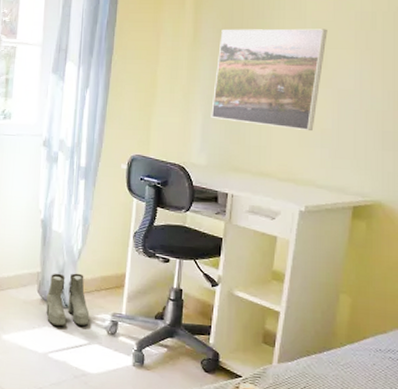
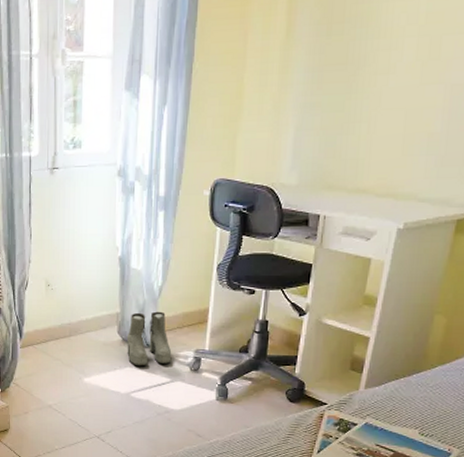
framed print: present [211,28,328,131] -> none [304,9,445,137]

